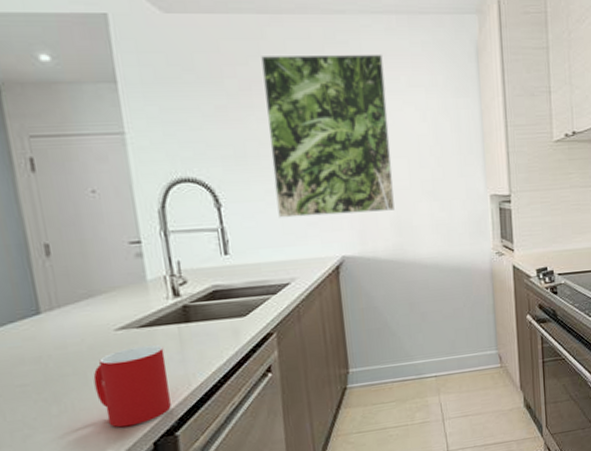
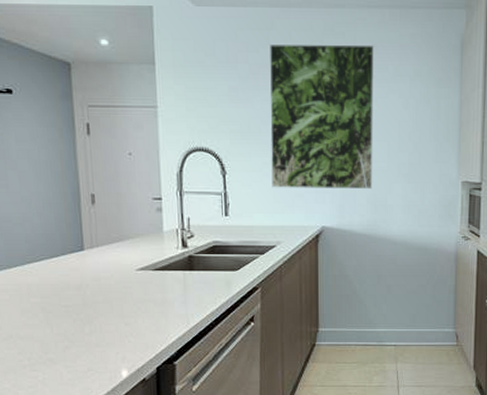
cup: present [93,345,171,428] -> none [117,285,173,351]

